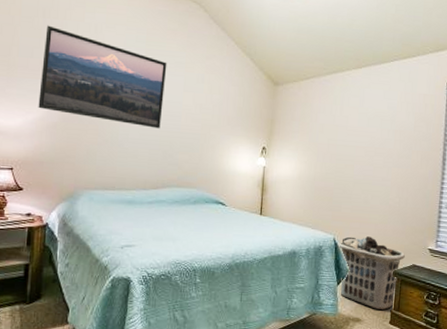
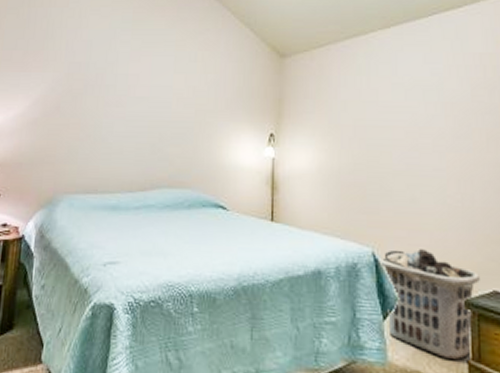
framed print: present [38,25,167,129] -> none [19,14,156,118]

